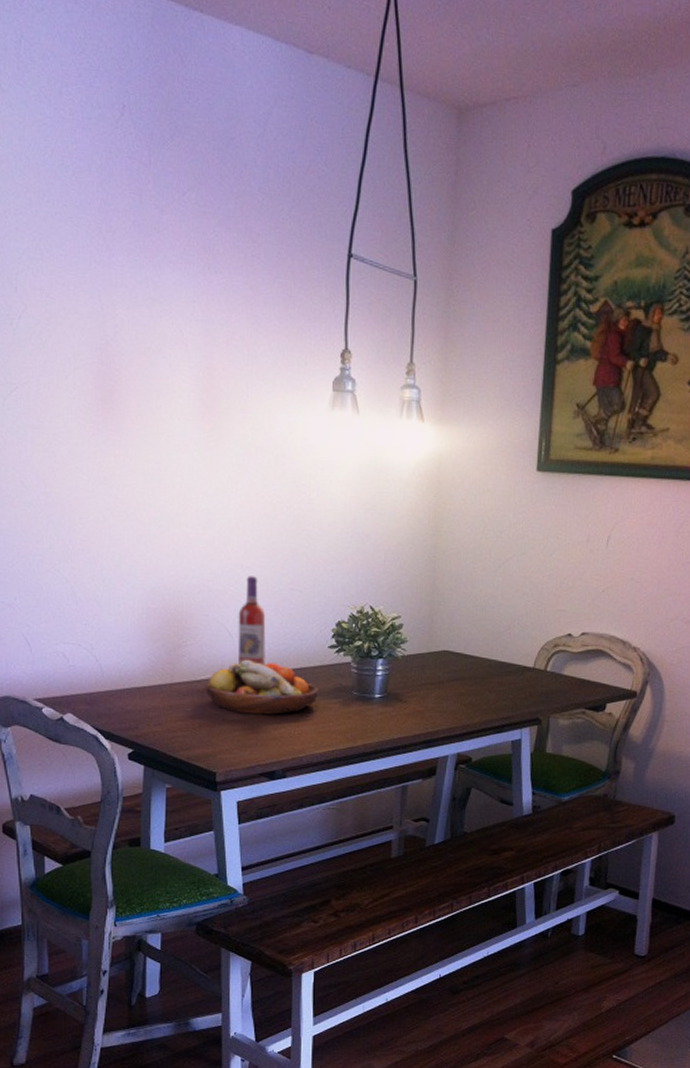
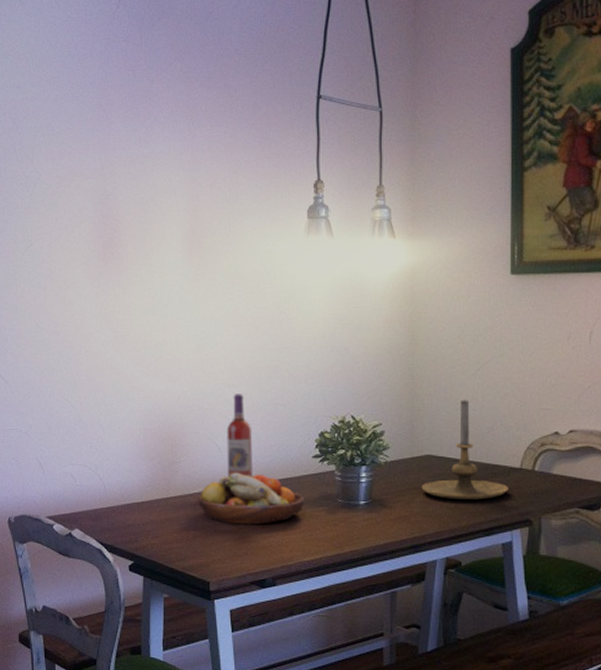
candle holder: none [437,596,521,697] -> present [421,400,508,500]

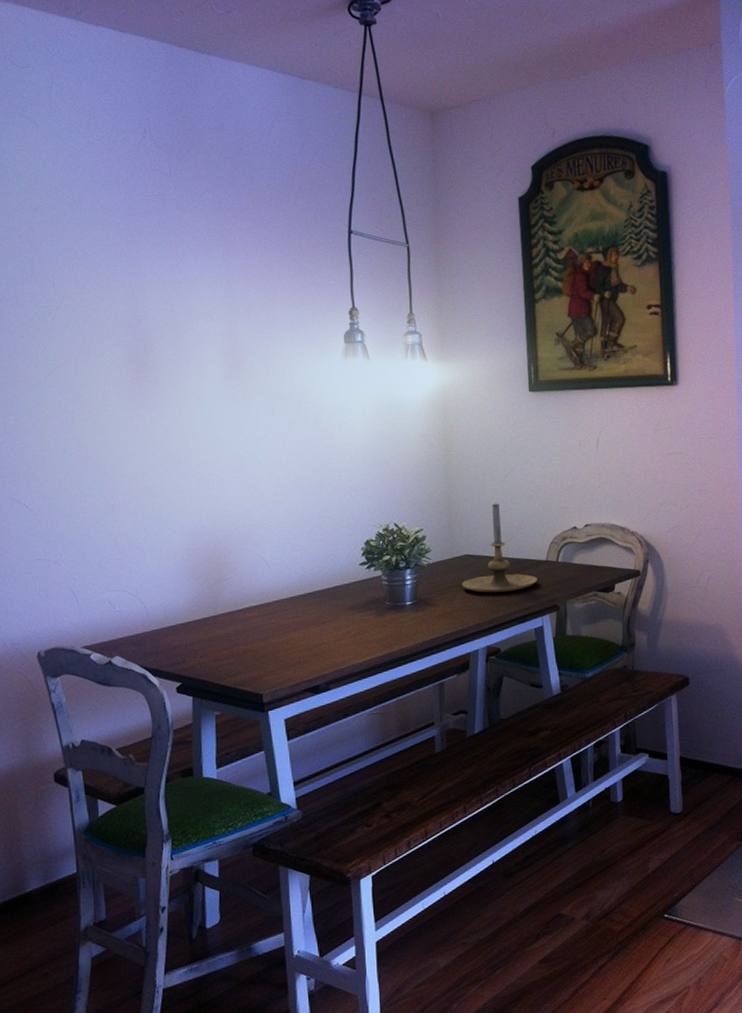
fruit bowl: present [199,472,304,524] -> none [248,584,354,636]
wine bottle: present [226,394,253,477] -> none [274,509,302,590]

